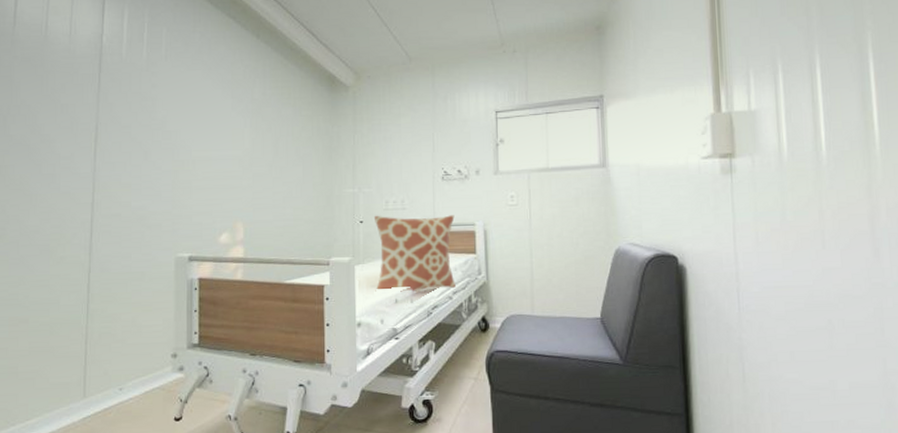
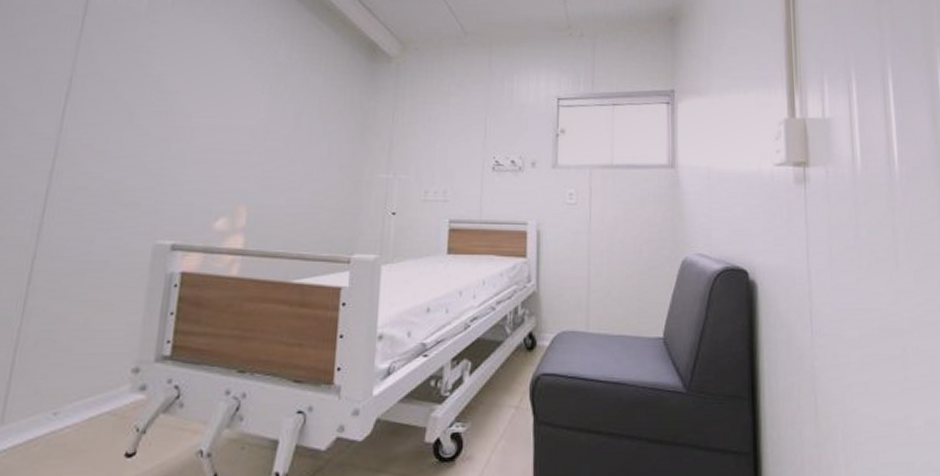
pillow: present [373,215,455,292] -> none [404,206,504,299]

